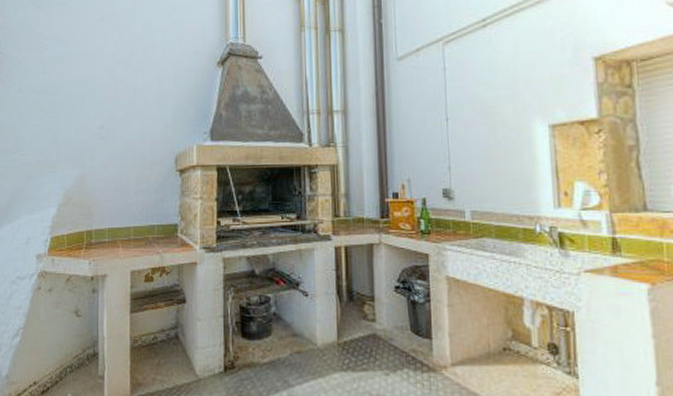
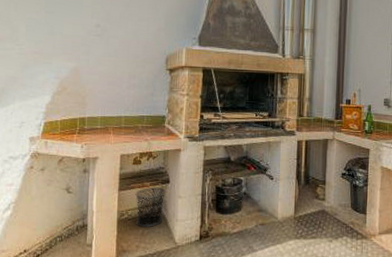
waste bin: none [149,307,183,356] -> present [135,187,167,227]

